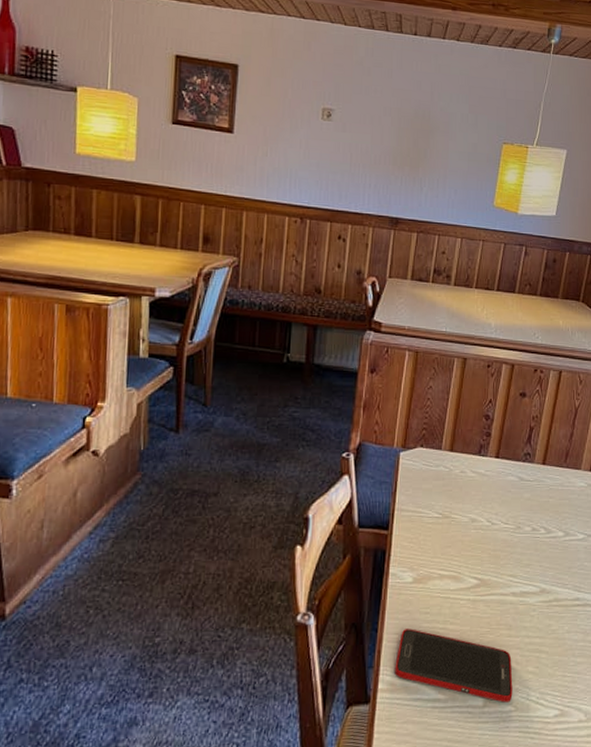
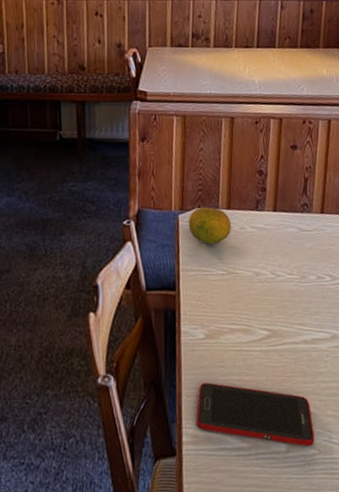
fruit: none [409,447,453,485] -> present [188,207,232,244]

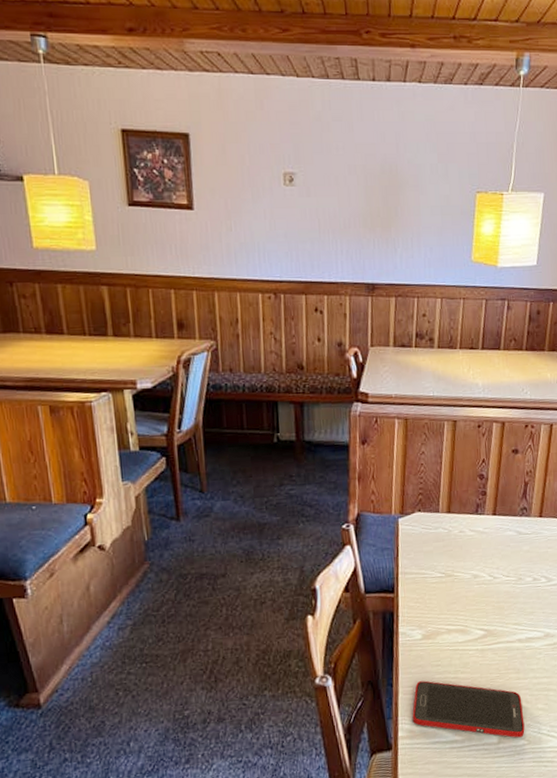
fruit: present [188,207,232,244] -> none [408,511,452,547]

